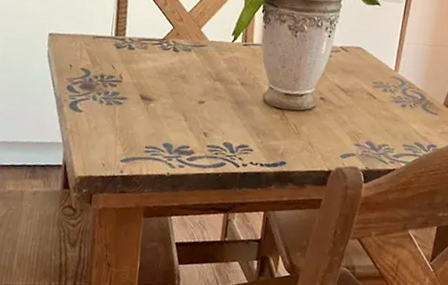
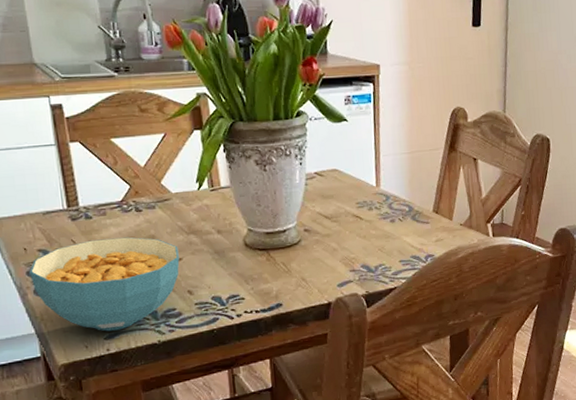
cereal bowl: none [69,69,204,156] -> present [29,237,180,332]

